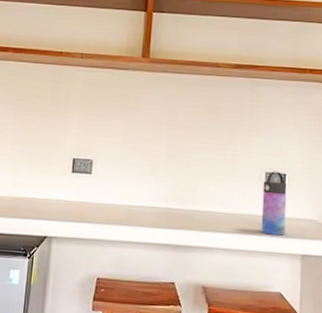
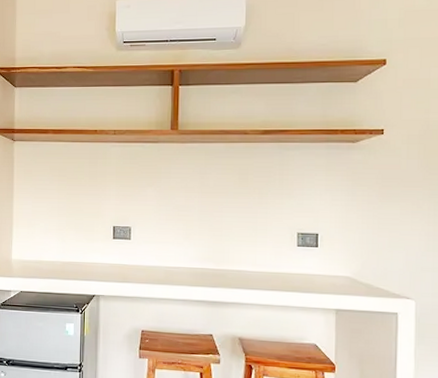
water bottle: present [261,171,287,236] -> none [294,231,320,292]

